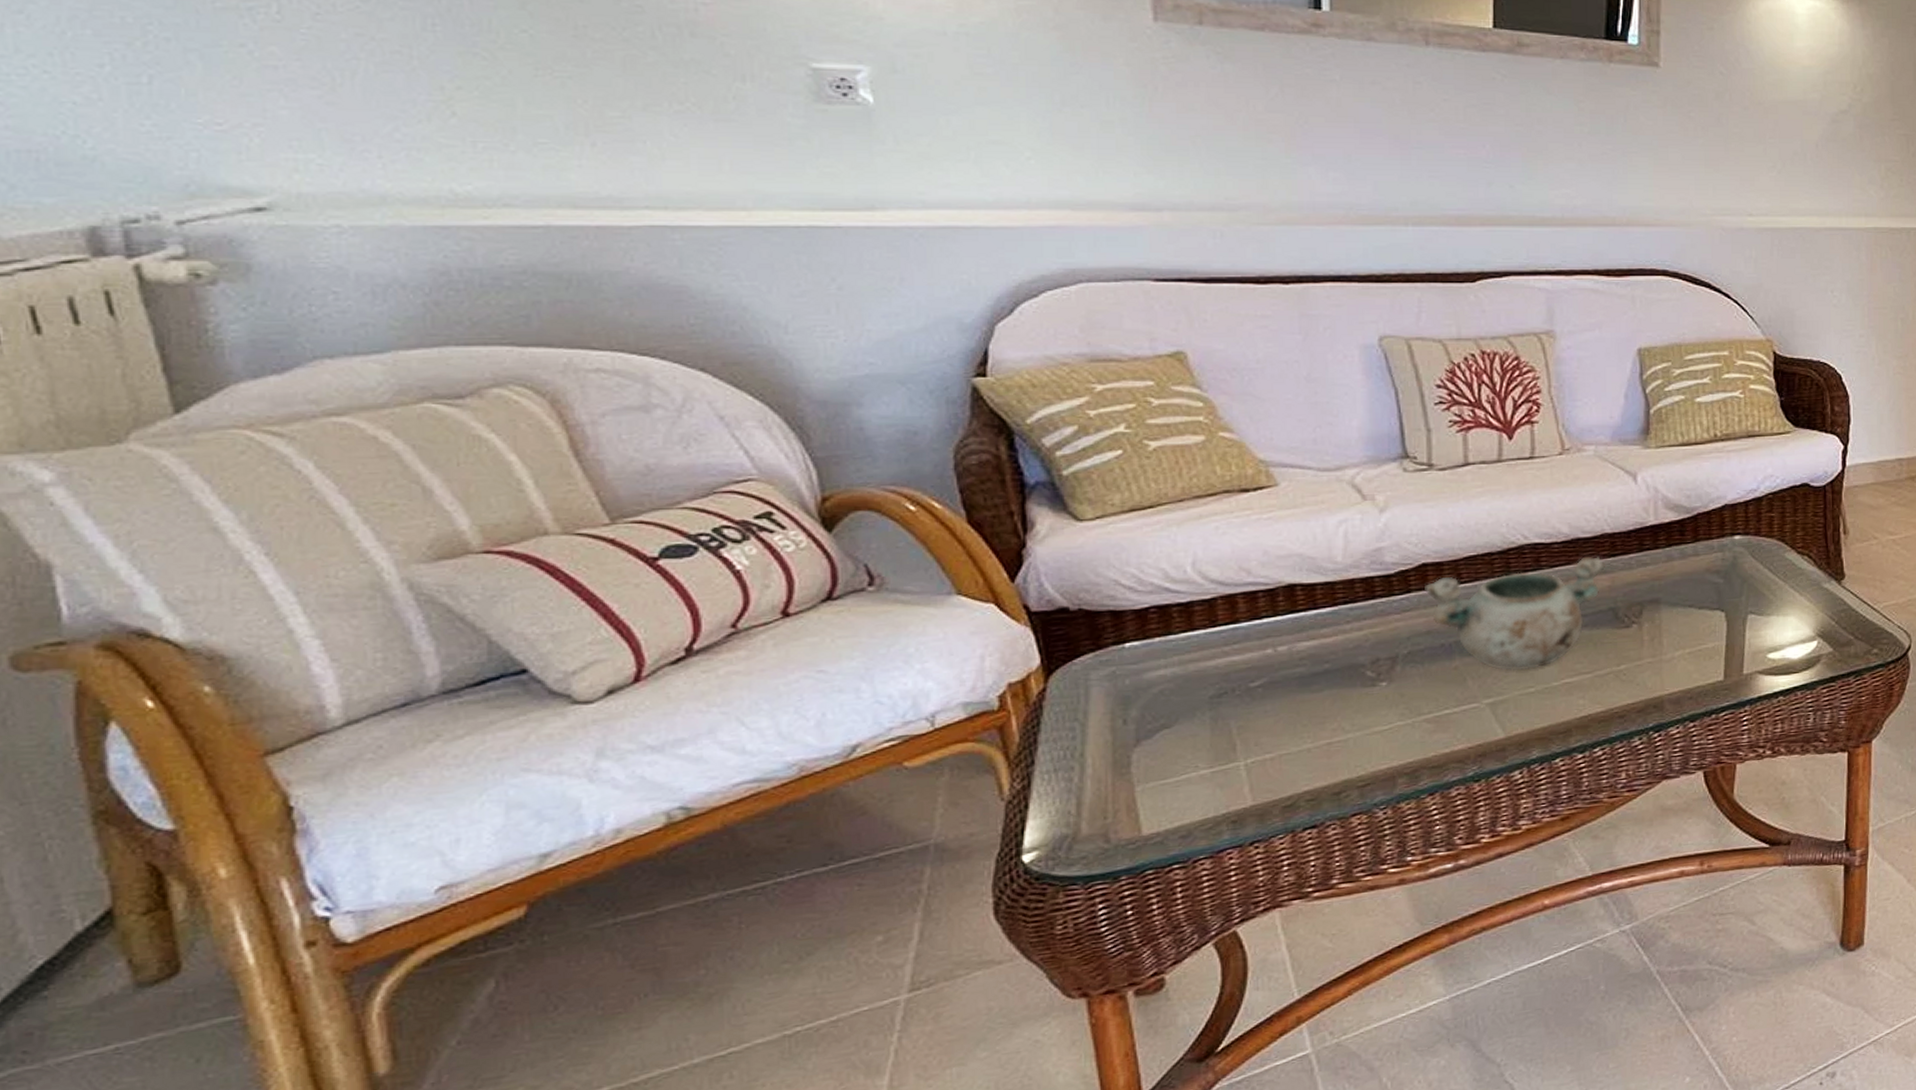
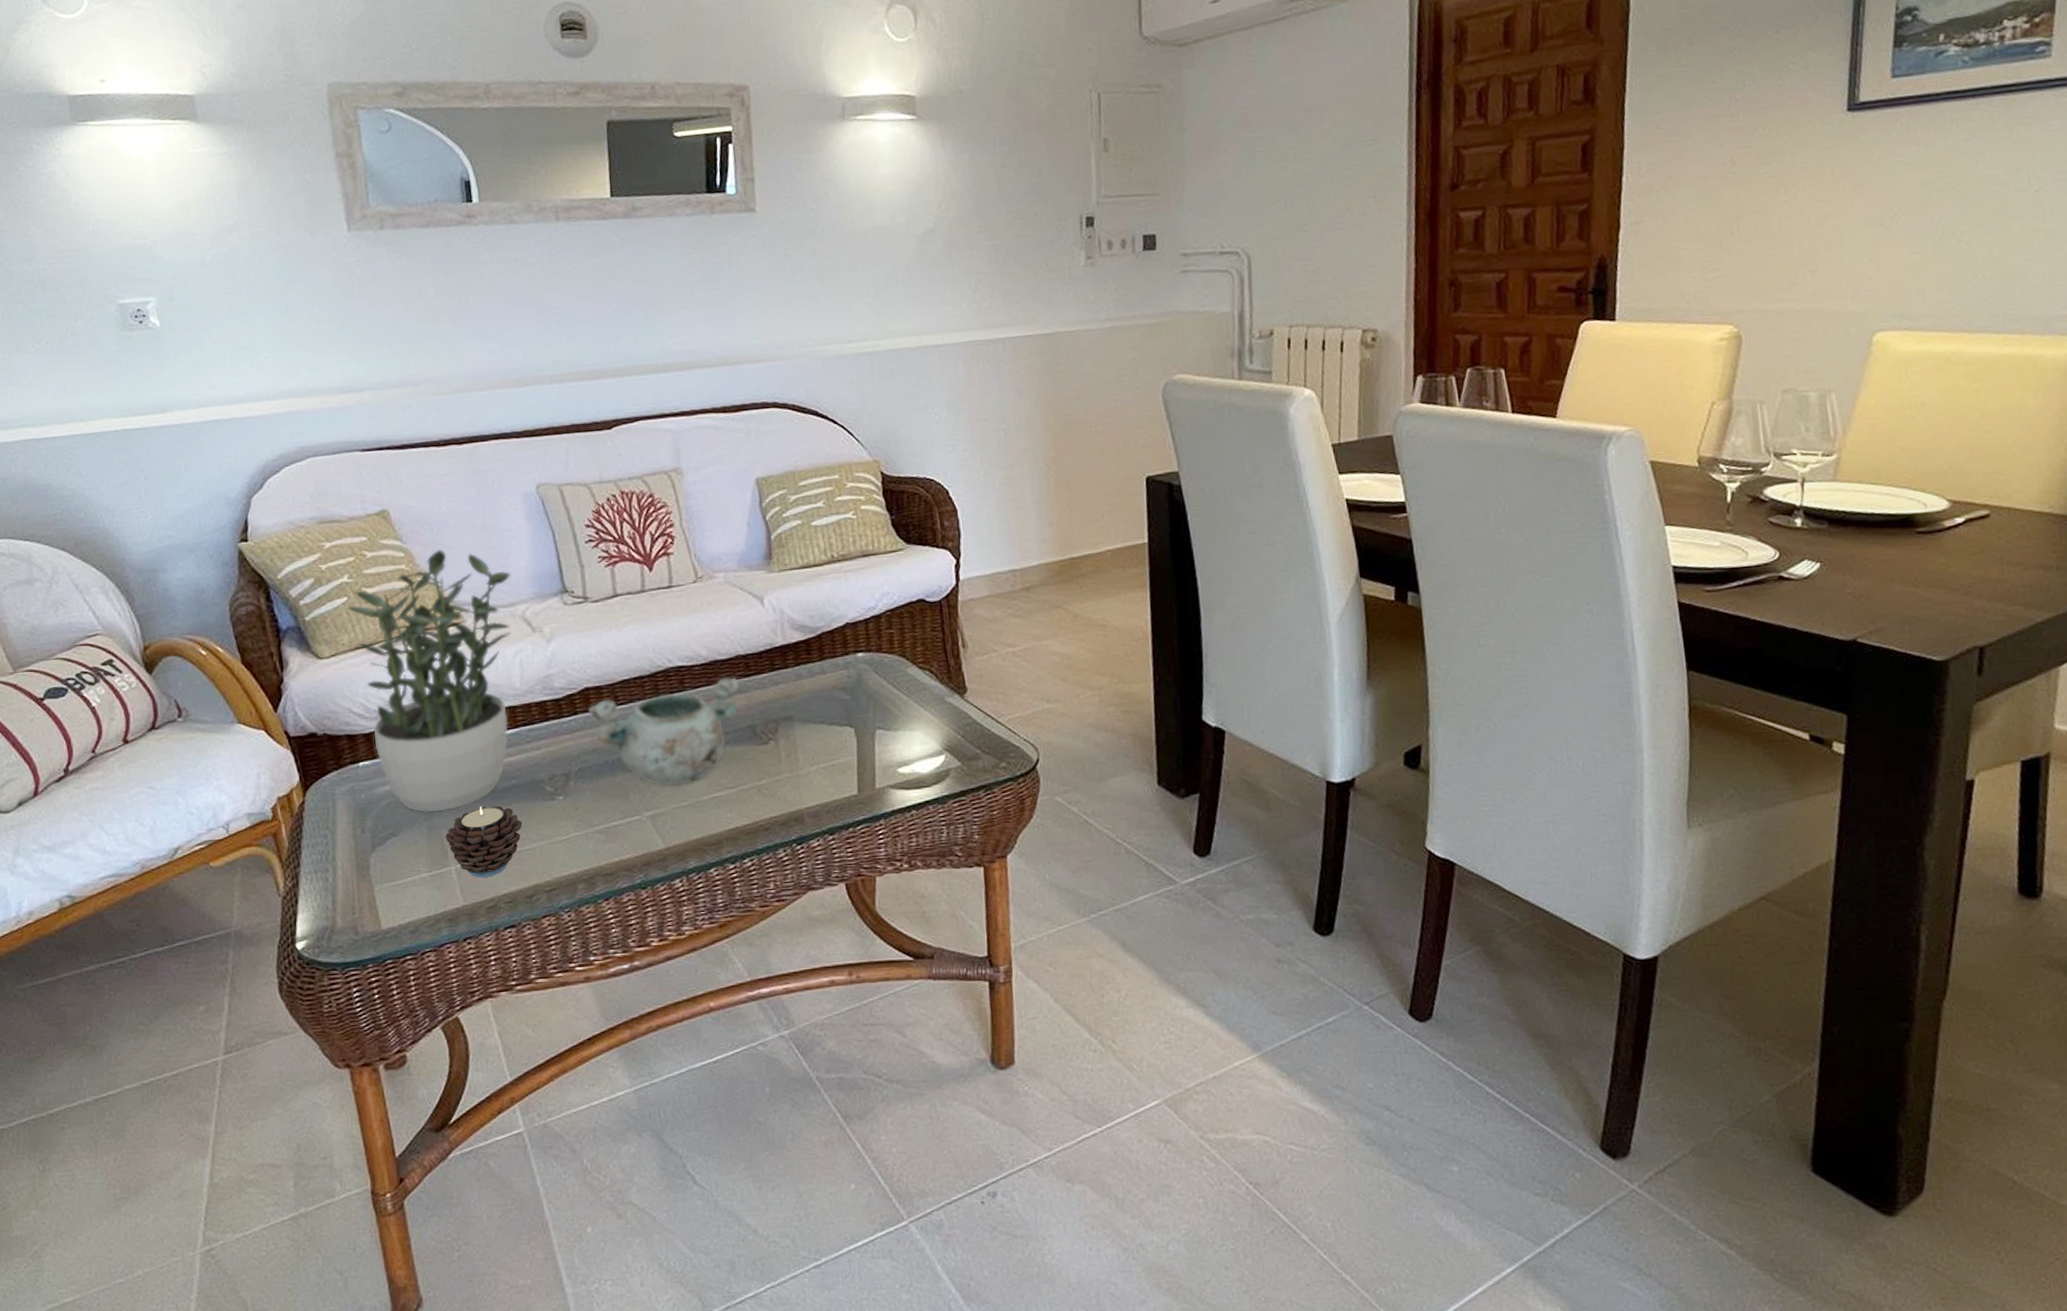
potted plant: none [1121,402,1340,701] -> present [347,550,511,813]
candle: none [1234,693,1334,774] -> present [445,806,523,878]

